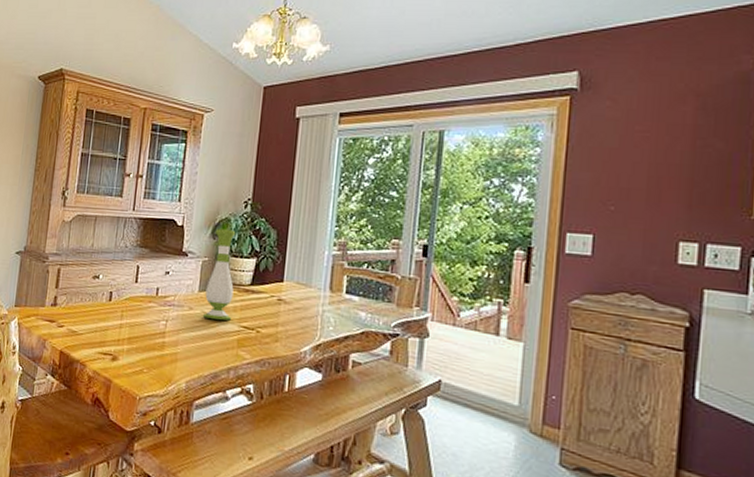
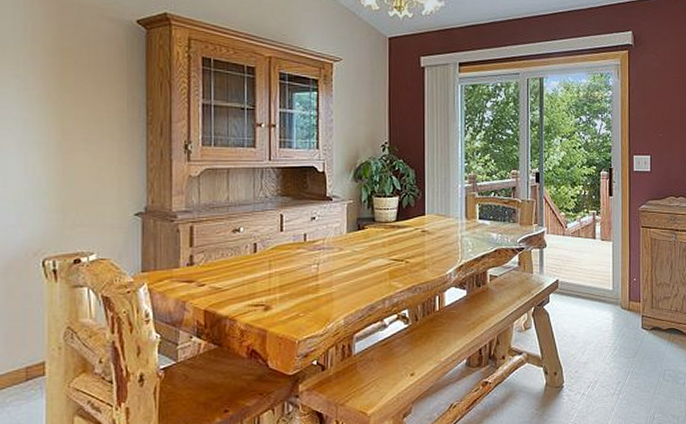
vase: present [203,229,236,321] -> none [354,172,381,256]

